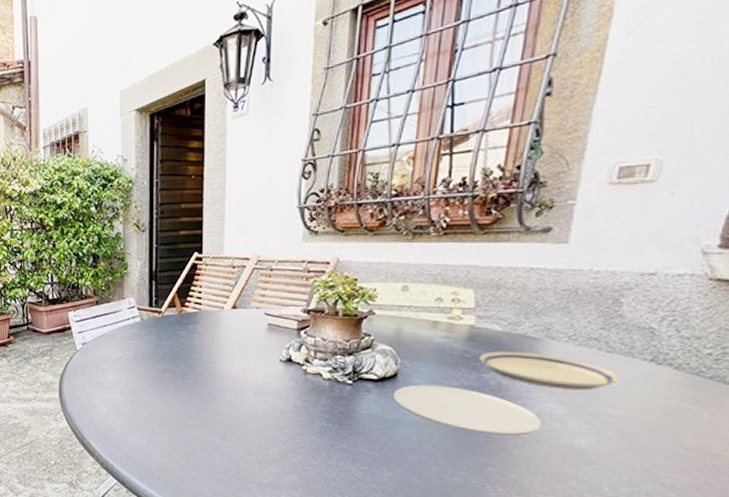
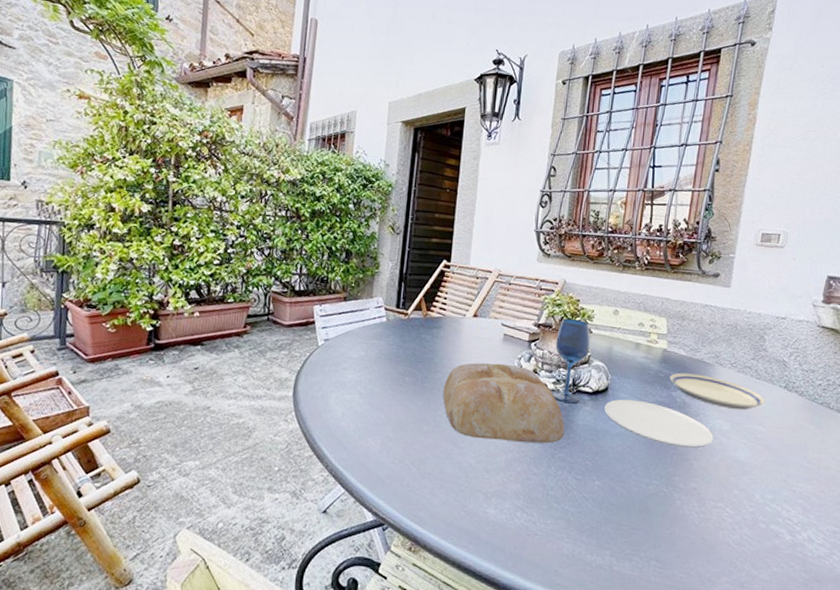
bread: none [205,355,346,435] -> present [443,363,565,444]
wineglass: none [328,300,372,393] -> present [551,318,590,404]

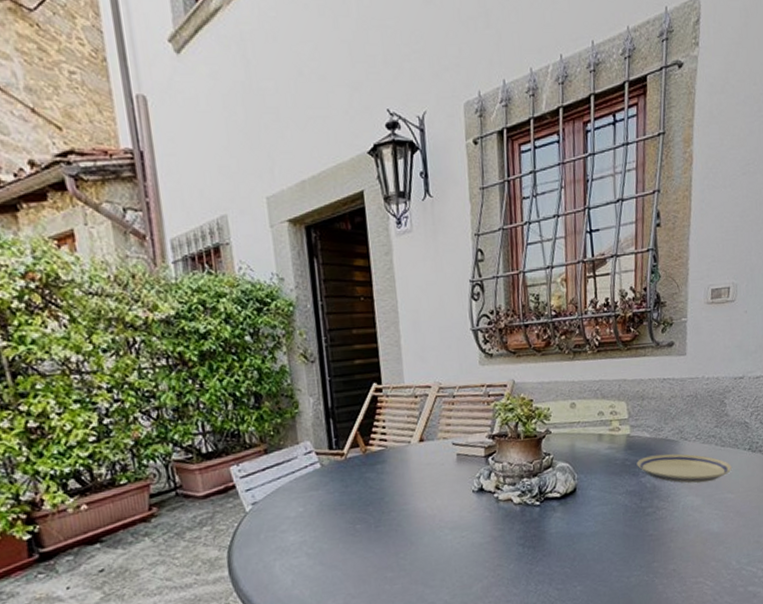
bread: present [443,363,565,444] -> none [400,485,539,574]
wineglass: present [551,318,590,404] -> none [514,421,551,514]
plate: present [604,399,714,449] -> none [575,493,687,534]

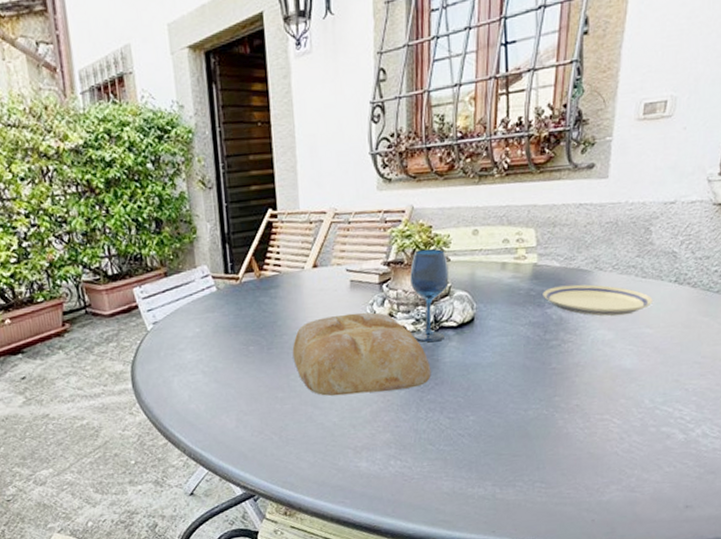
bread: none [400,485,539,574] -> present [292,312,431,396]
wineglass: none [514,421,551,514] -> present [410,248,449,343]

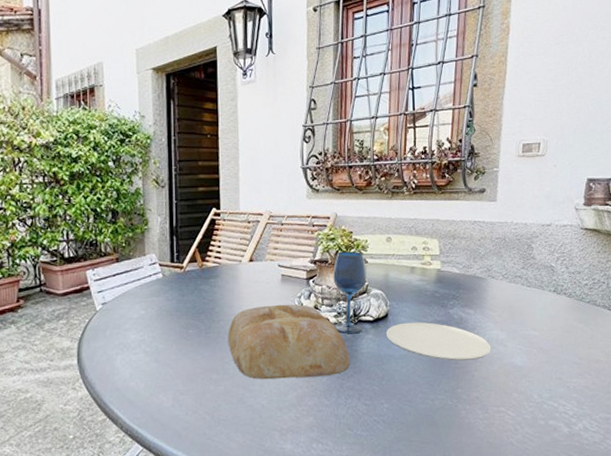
plate: none [471,325,596,367] -> present [385,322,491,361]
plate: present [542,284,653,316] -> none [445,289,537,318]

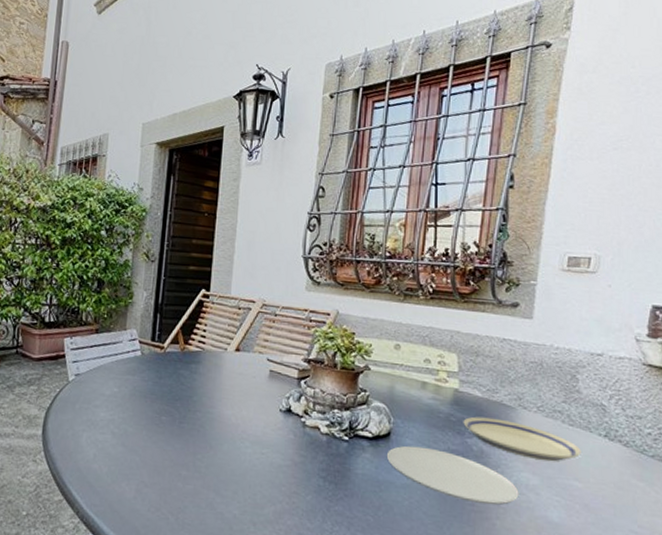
bread: present [227,304,351,380] -> none [203,402,342,495]
wineglass: present [333,251,366,334] -> none [325,353,368,450]
plate: none [445,289,537,318] -> present [463,416,581,461]

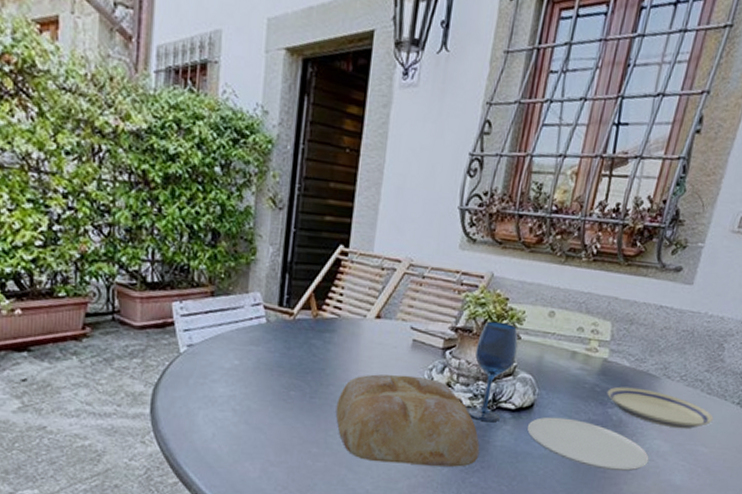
bread: none [203,402,342,495] -> present [336,374,480,467]
wineglass: none [325,353,368,450] -> present [466,321,518,423]

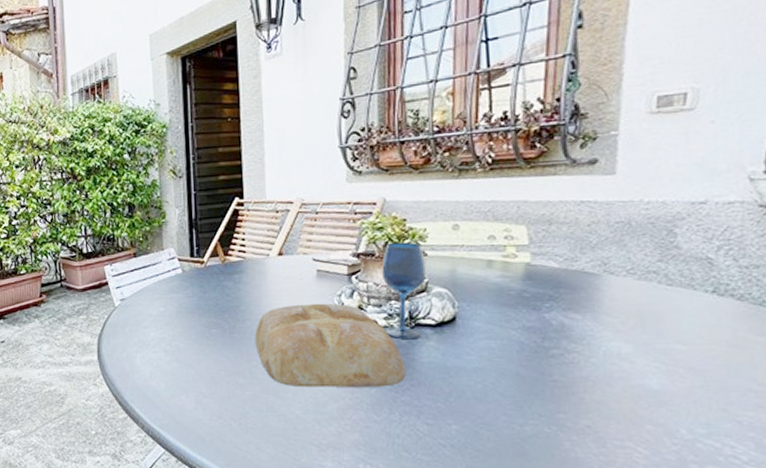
plate: present [527,417,649,472] -> none [453,328,610,379]
plate: present [607,386,714,429] -> none [538,288,684,326]

